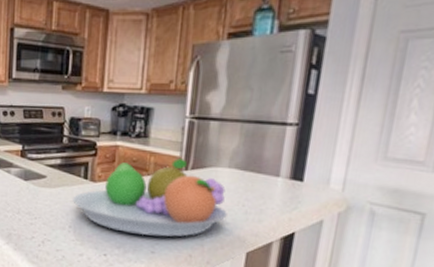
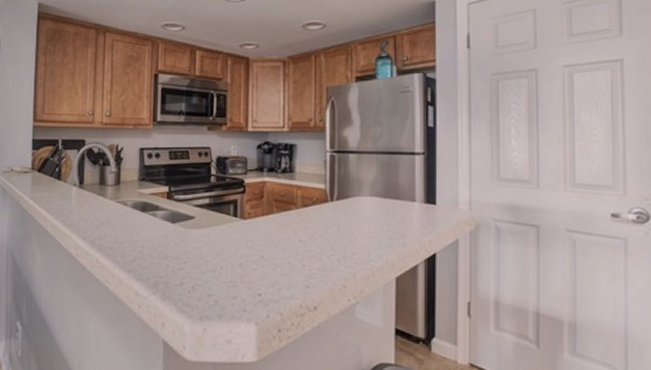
fruit bowl: present [73,158,227,237] -> none [223,190,374,270]

